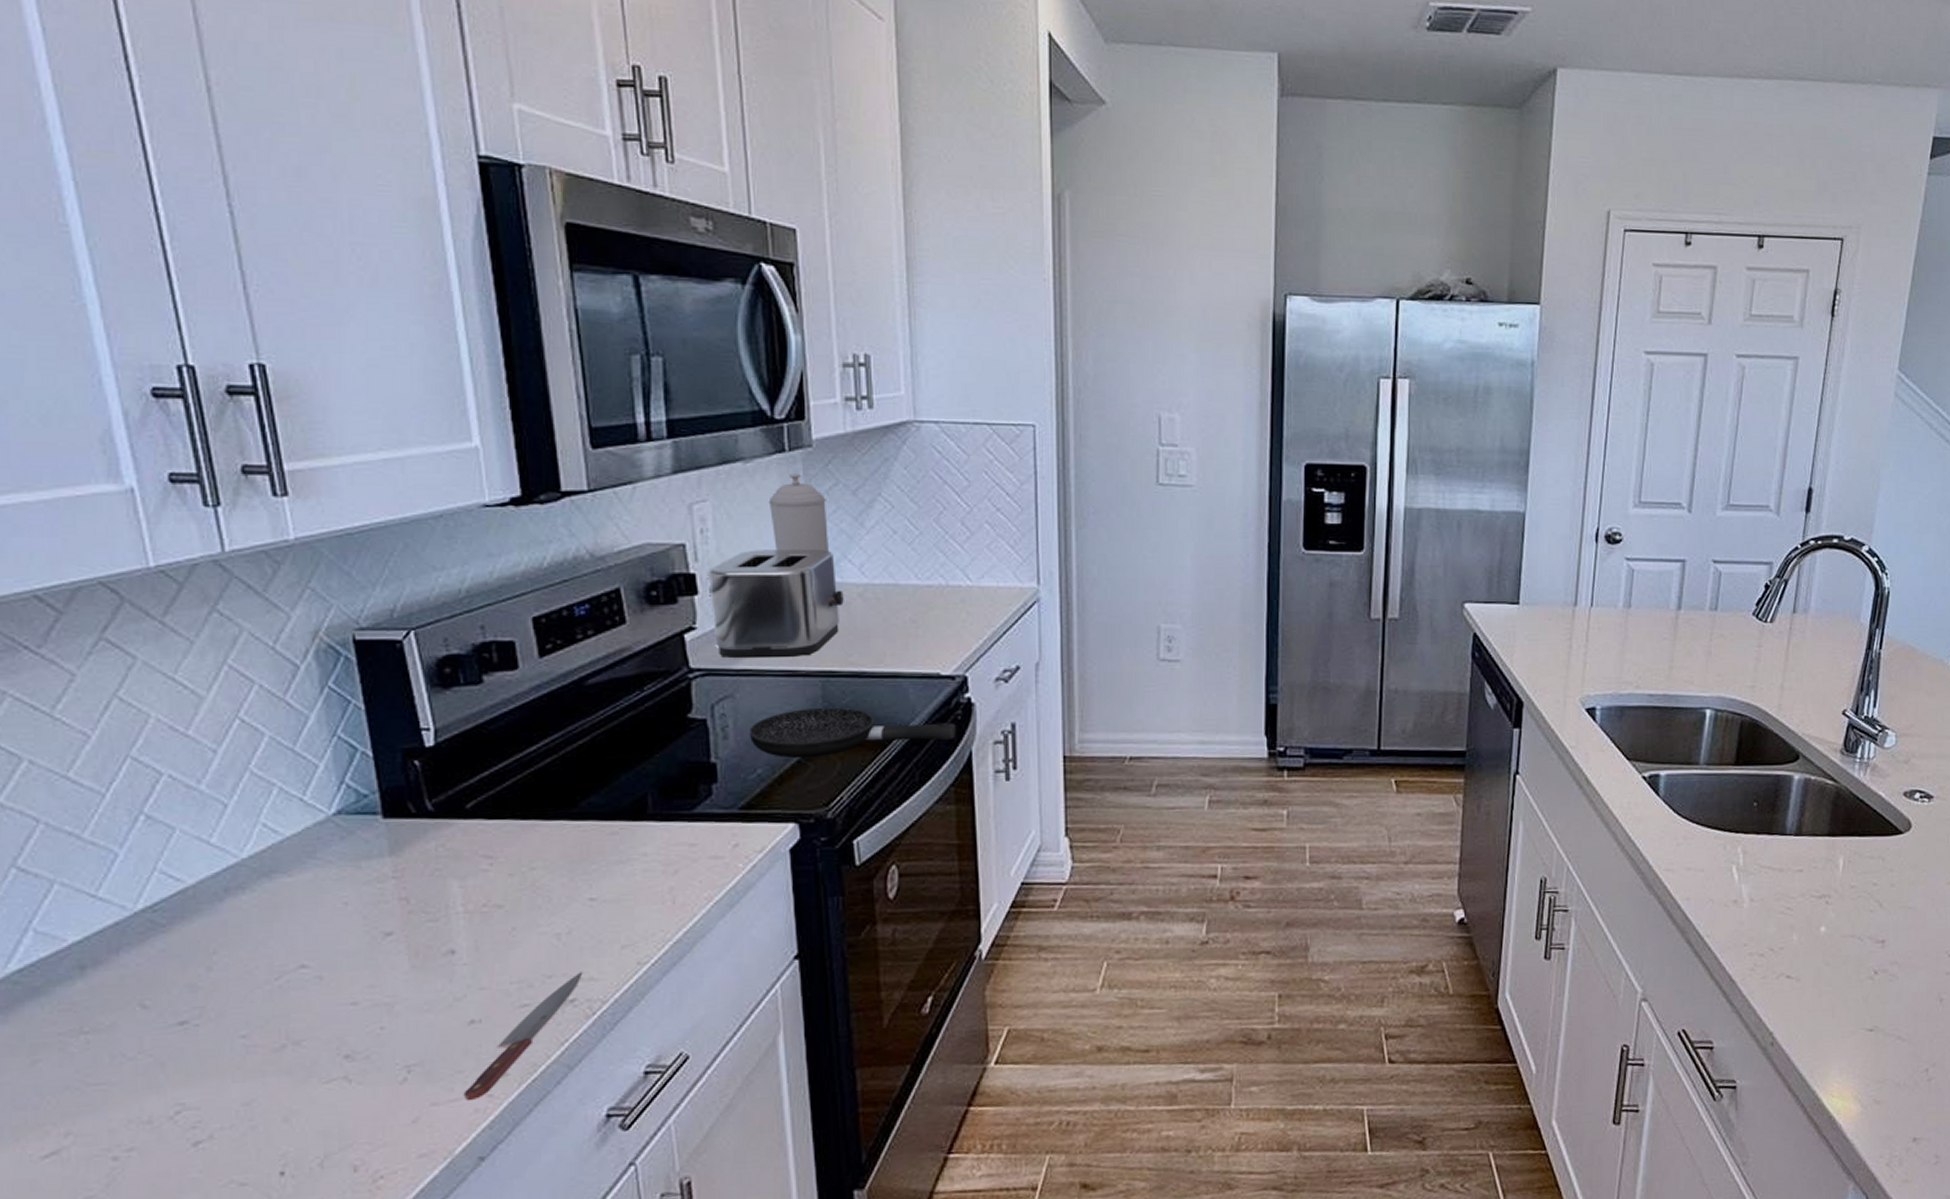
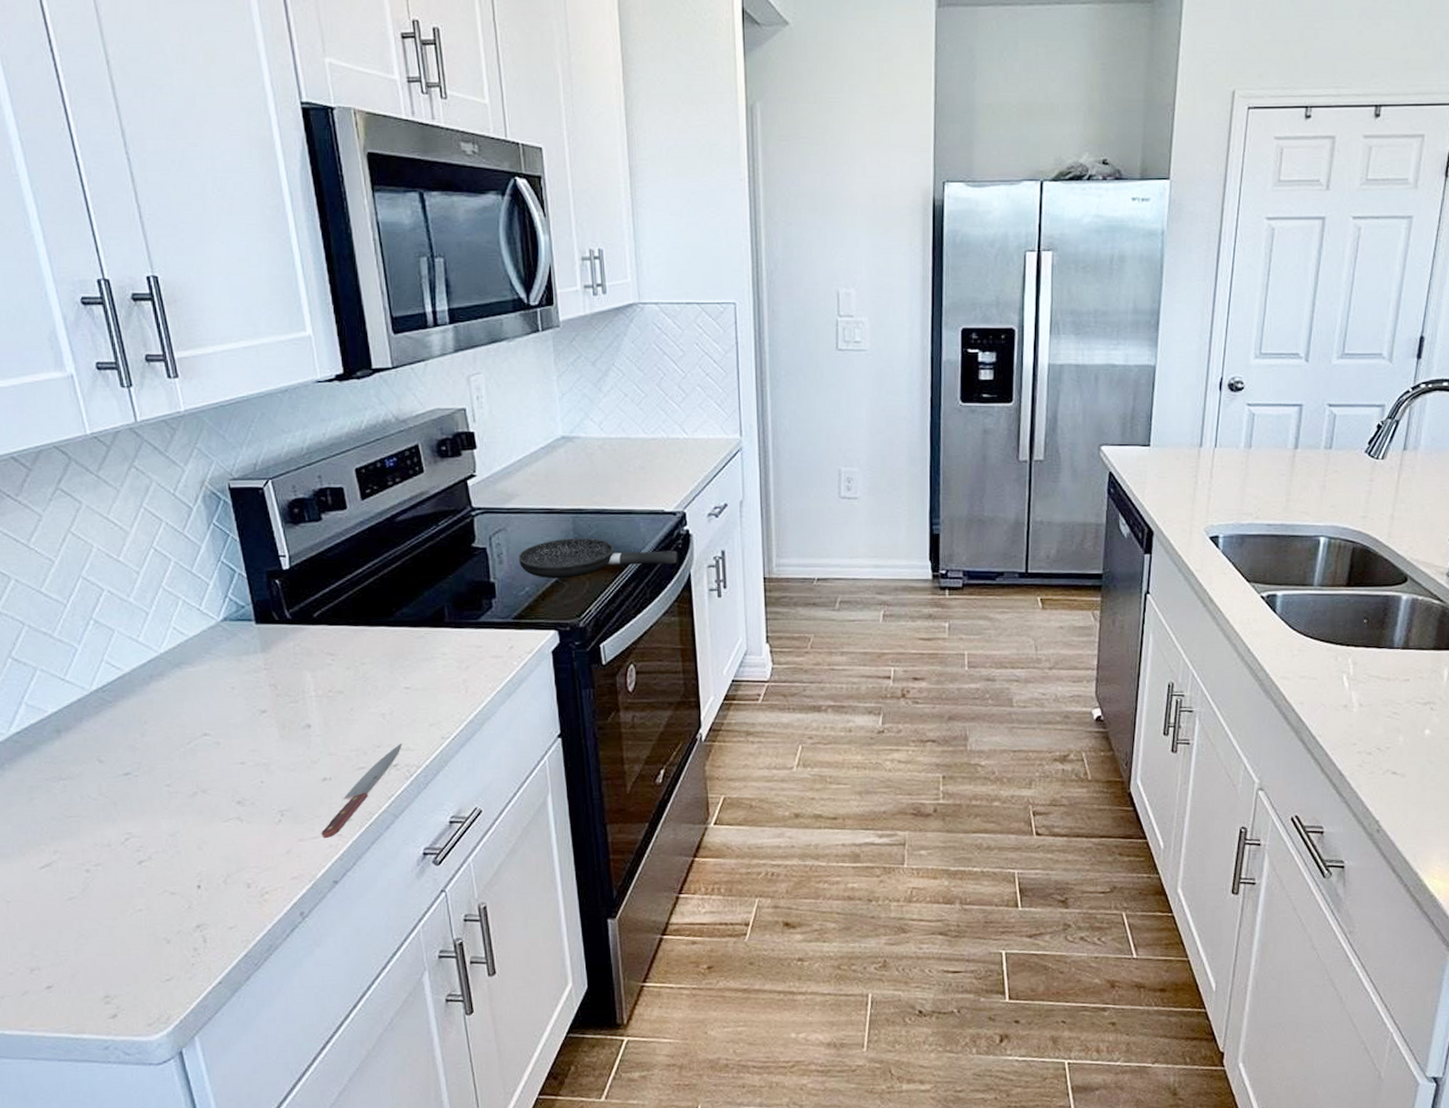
toaster: present [709,550,844,659] -> none [484,411,588,500]
canister: present [768,474,828,551] -> none [527,349,575,413]

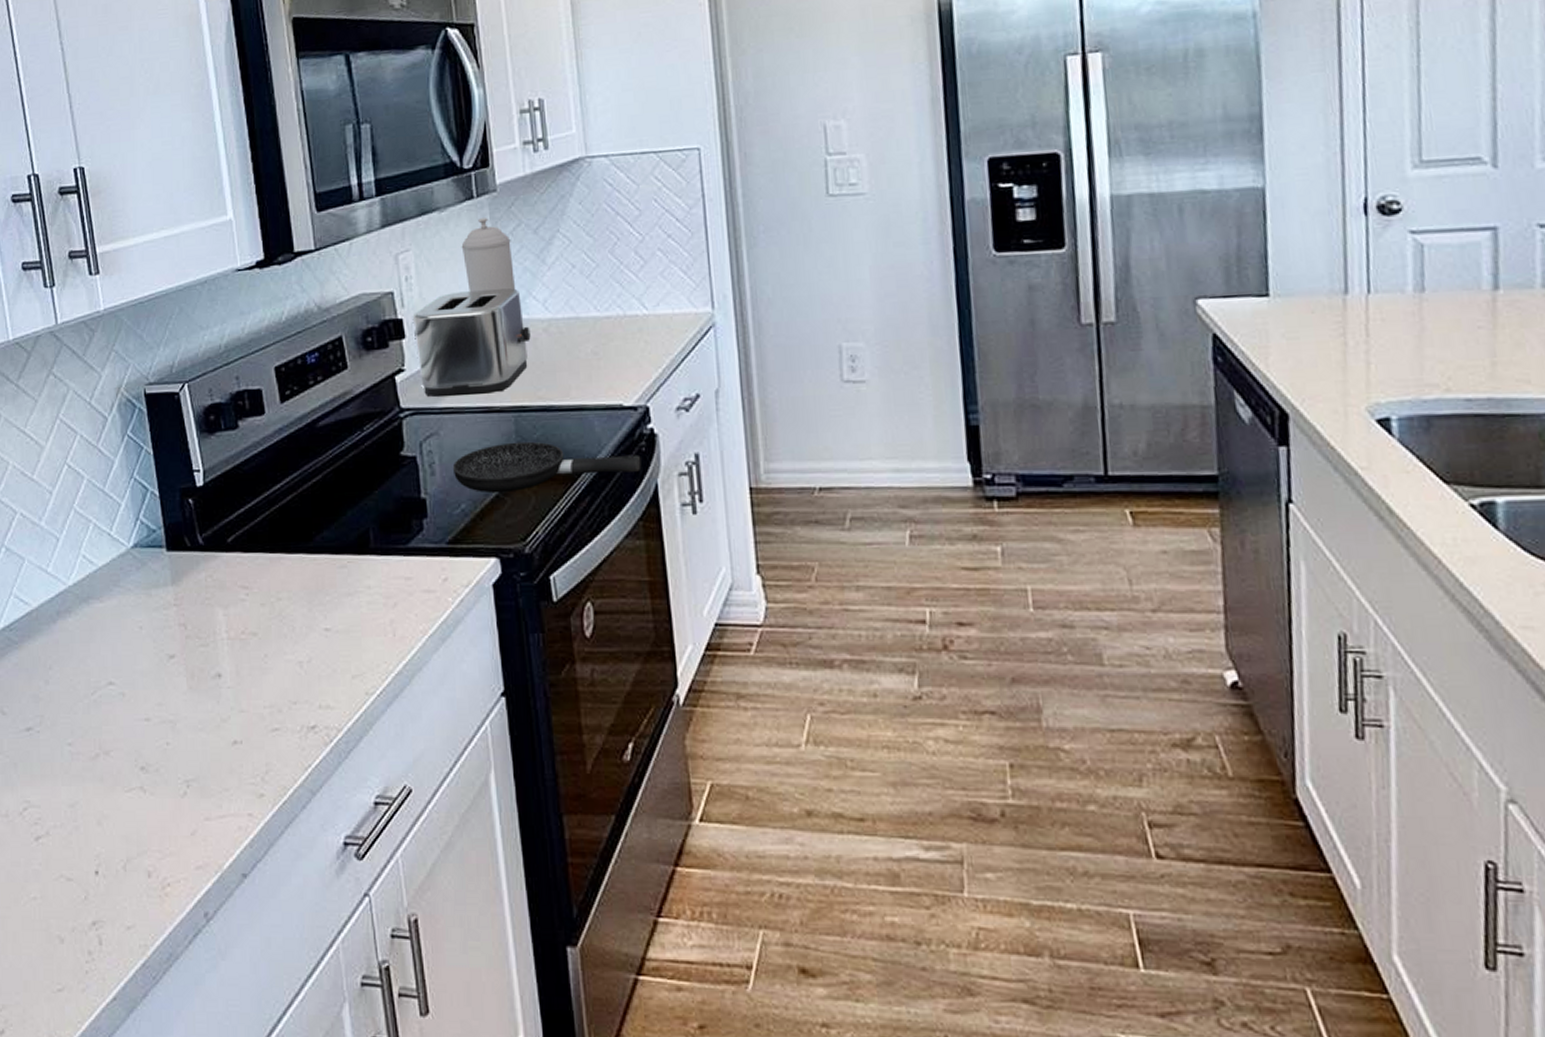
knife: present [321,742,403,839] -> none [229,698,322,819]
toaster: none [484,411,588,500] -> present [413,288,531,398]
canister: none [527,349,575,413] -> present [461,218,515,293]

